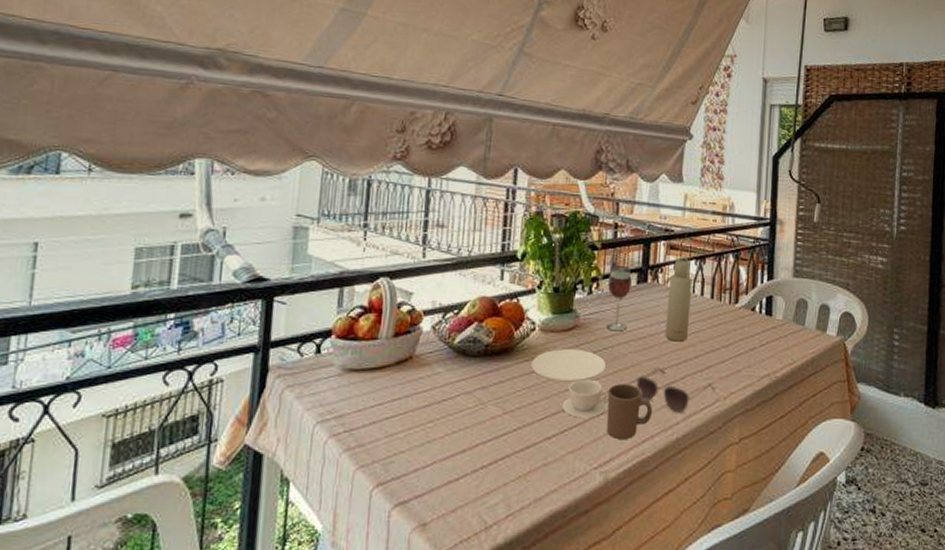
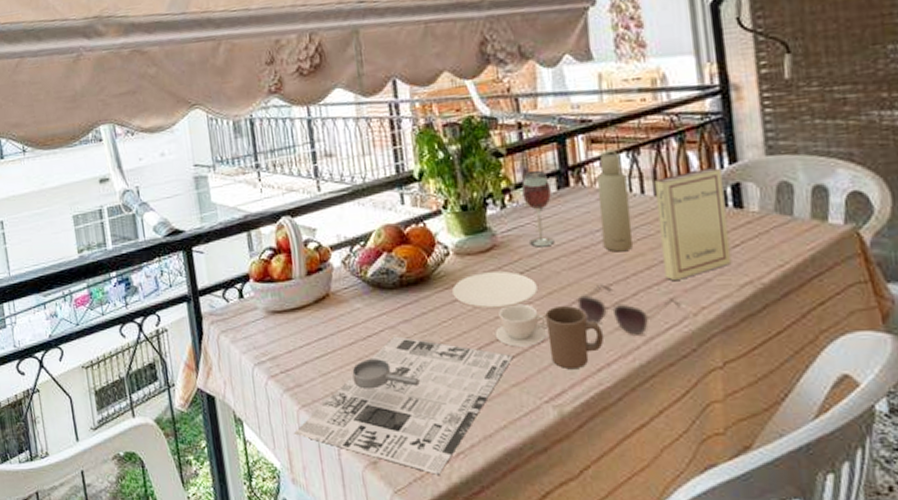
newspaper: none [344,401,575,536] -> present [293,336,514,475]
book: none [708,280,762,370] -> present [655,166,732,282]

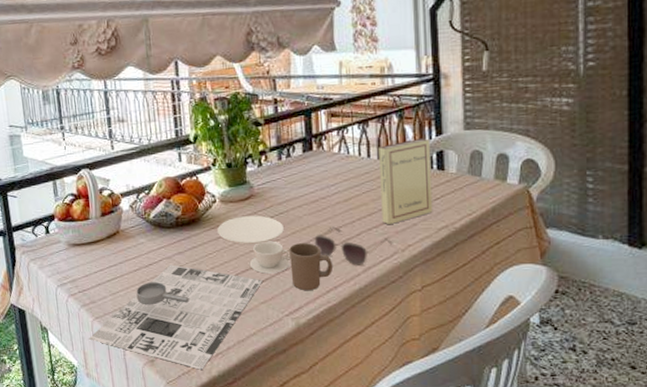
wineglass: present [522,171,555,248] -> none [275,138,299,198]
bottle: present [597,149,633,252] -> none [334,122,359,202]

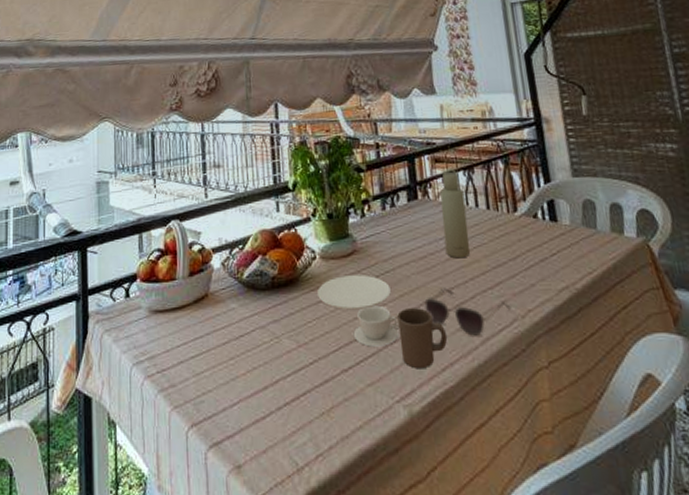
newspaper: present [88,264,264,370] -> none [163,336,370,479]
bottle: none [334,122,359,202] -> present [440,168,470,259]
book: present [379,137,433,225] -> none [486,185,551,286]

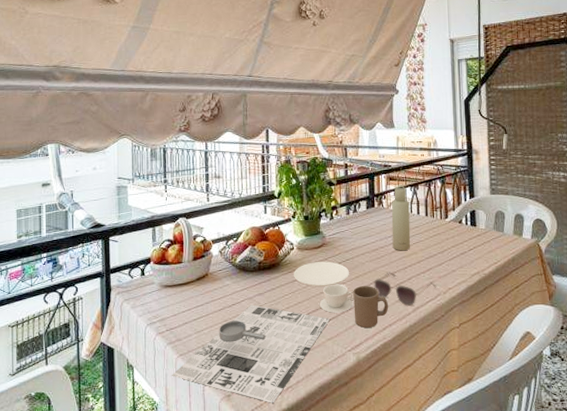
newspaper: none [163,336,370,479] -> present [171,304,331,403]

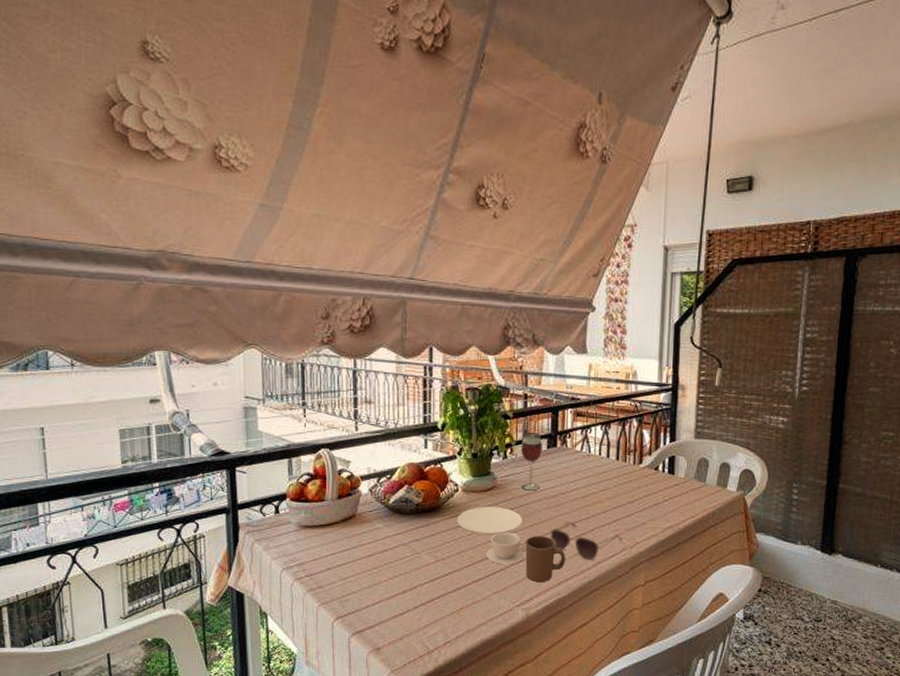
newspaper: present [171,304,331,403] -> none [311,551,498,658]
wineglass: none [345,196,363,246] -> present [521,433,542,491]
bottle: present [391,185,411,251] -> none [575,422,599,499]

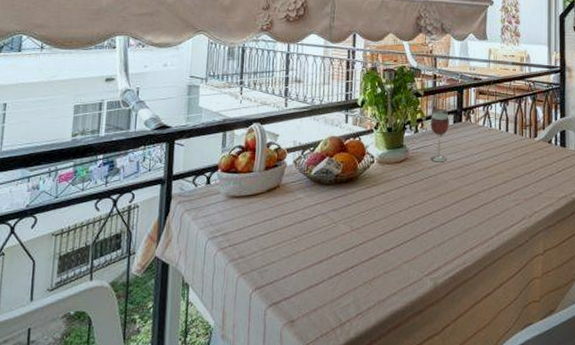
plate: present [457,507,522,534] -> none [372,177,431,204]
teacup: present [486,532,526,564] -> none [397,202,434,233]
mug: present [525,536,566,583] -> none [433,206,471,252]
sunglasses: present [550,521,623,560] -> none [456,191,522,229]

